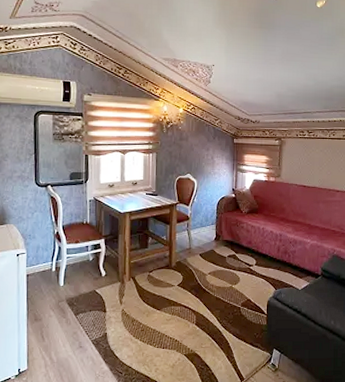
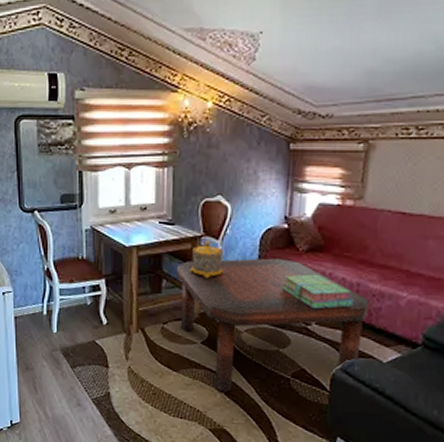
coffee table: none [159,218,288,323] -> present [177,258,369,393]
decorative container: none [169,207,194,235] -> present [190,240,225,278]
stack of books: none [232,229,279,255] -> present [281,274,355,310]

